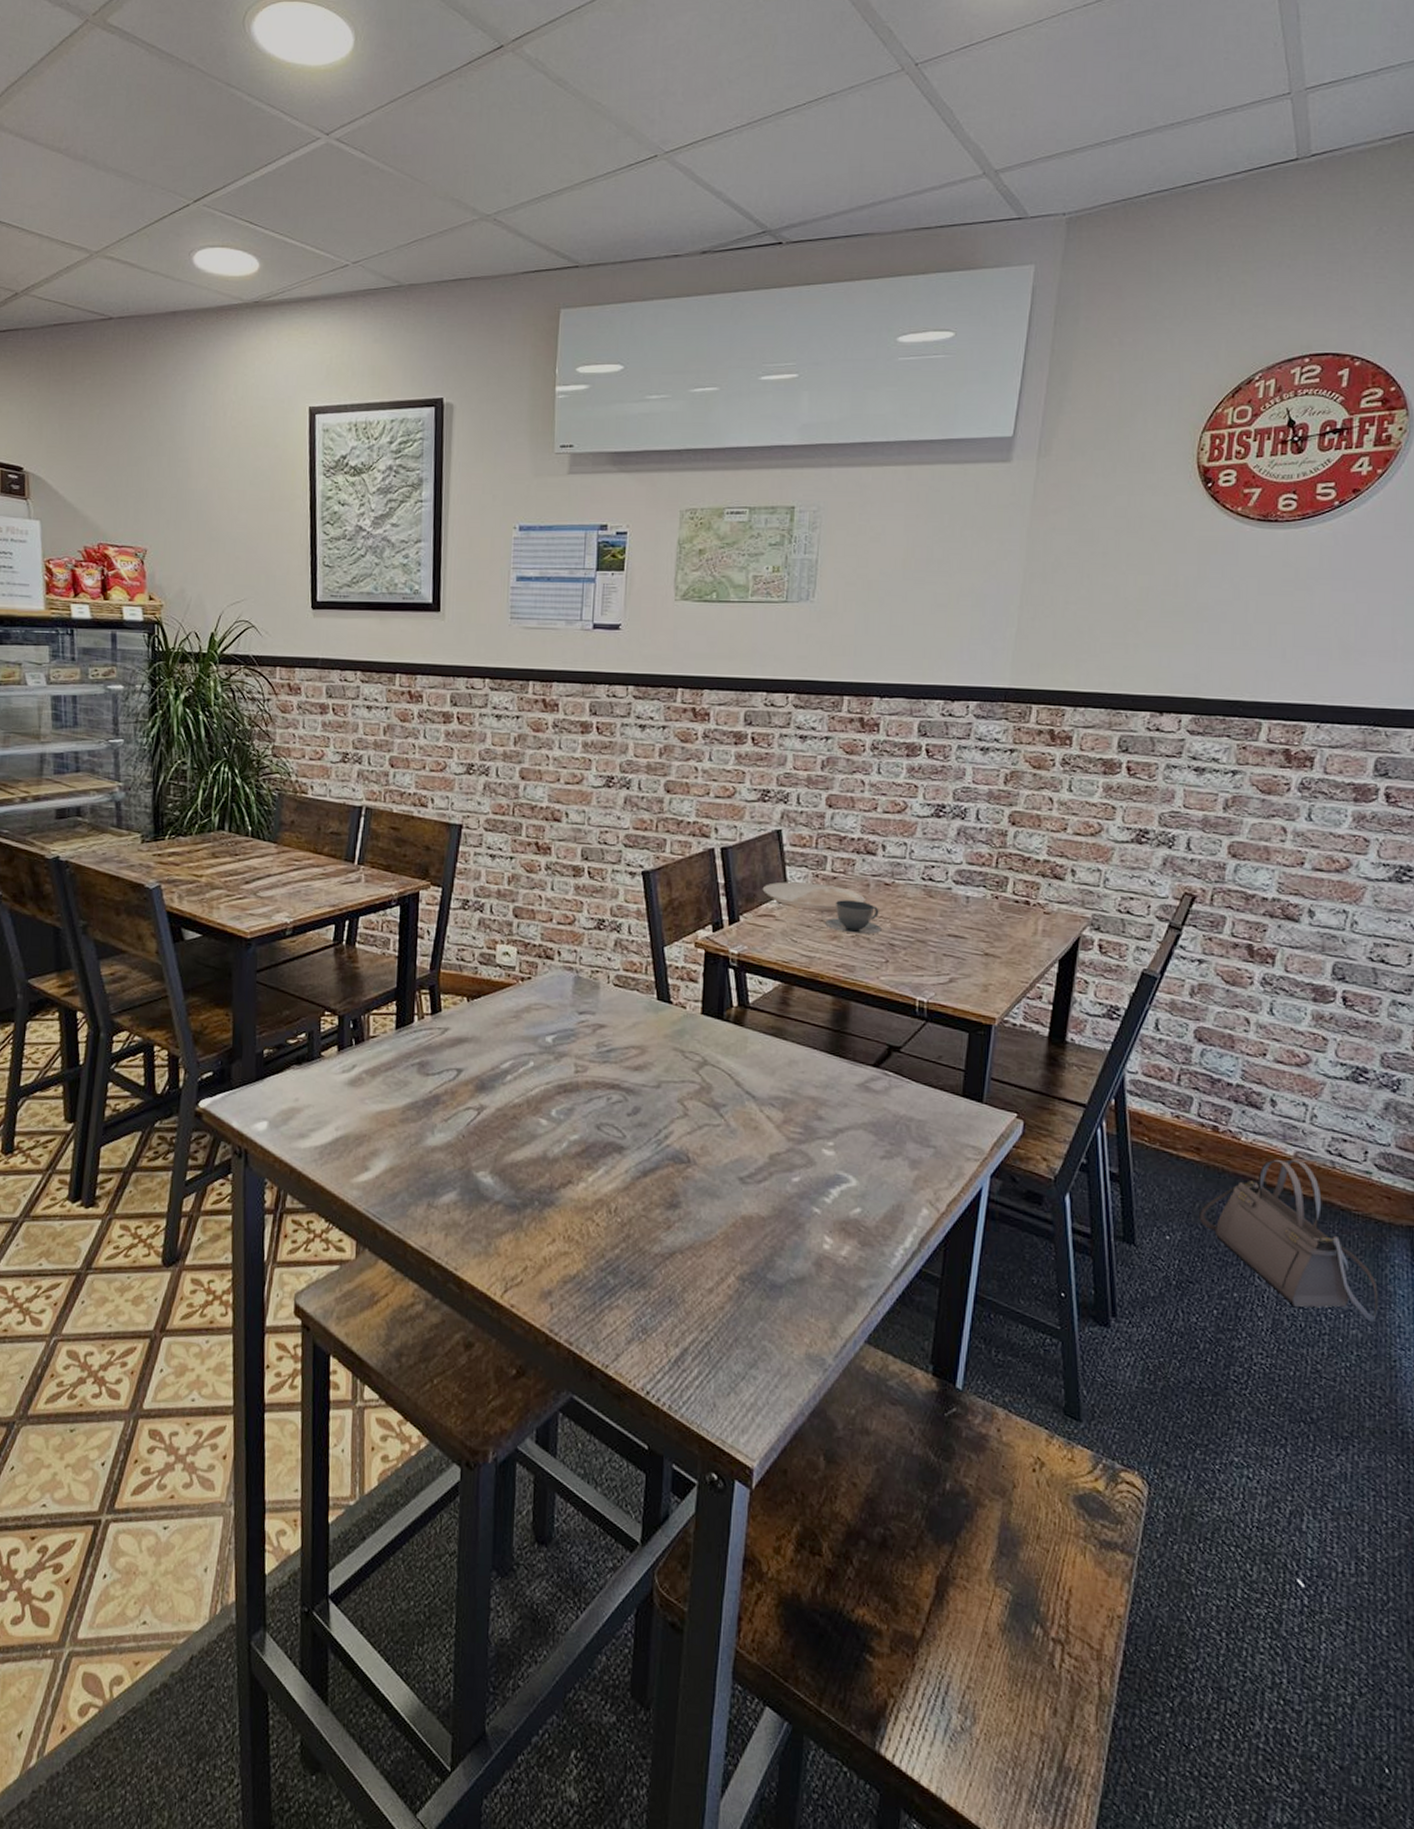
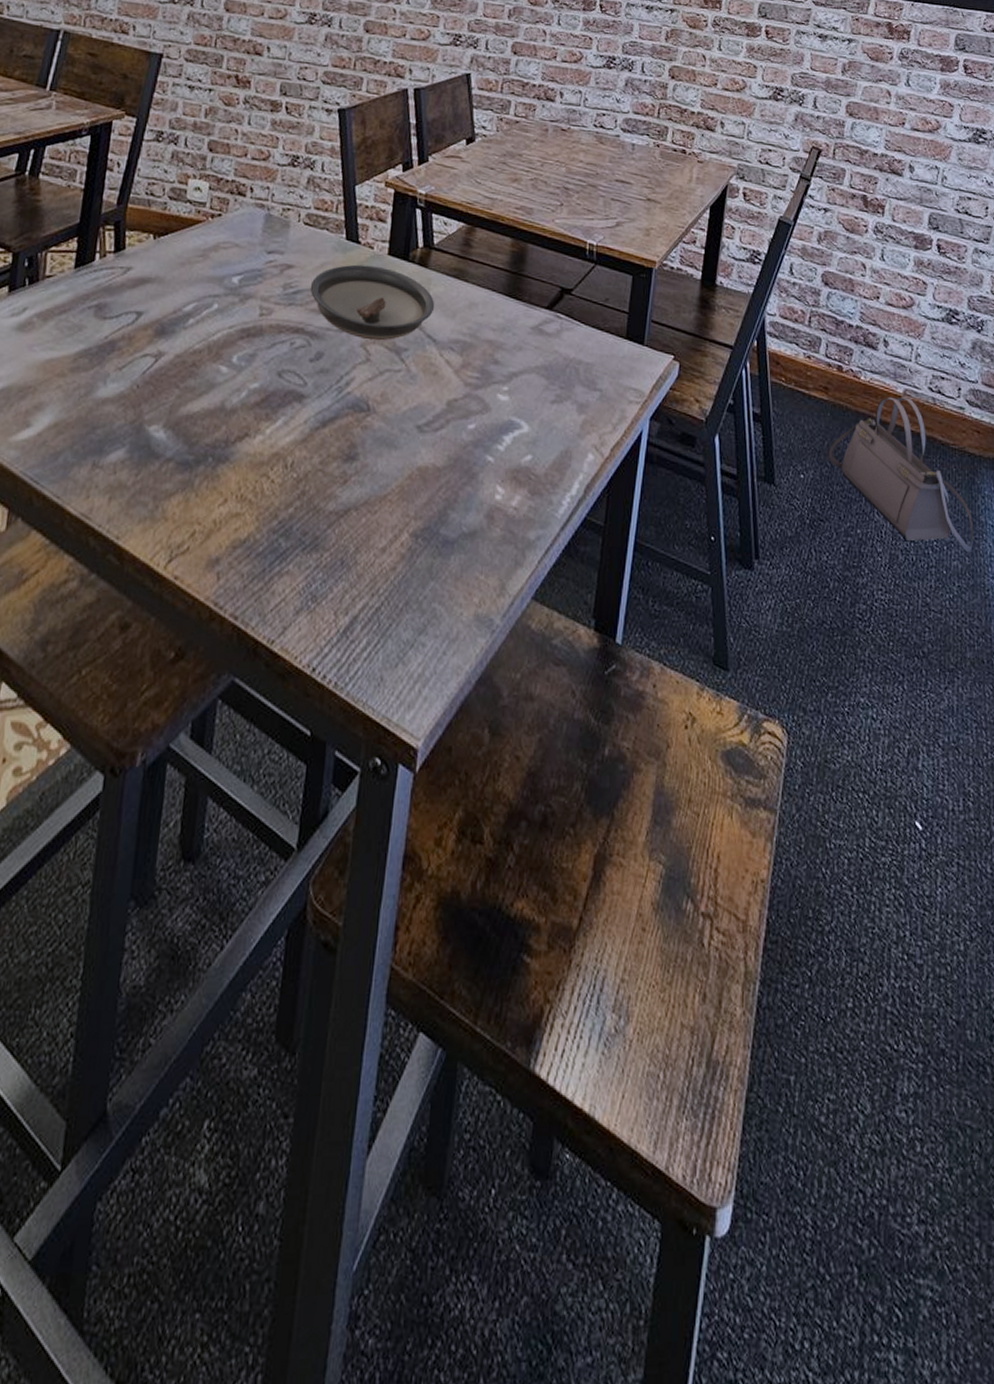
saucer: none [623,1023,753,1097] -> present [310,264,435,341]
plate: present [762,882,865,912] -> none [451,124,544,155]
teacup: present [825,900,882,935] -> none [507,143,558,178]

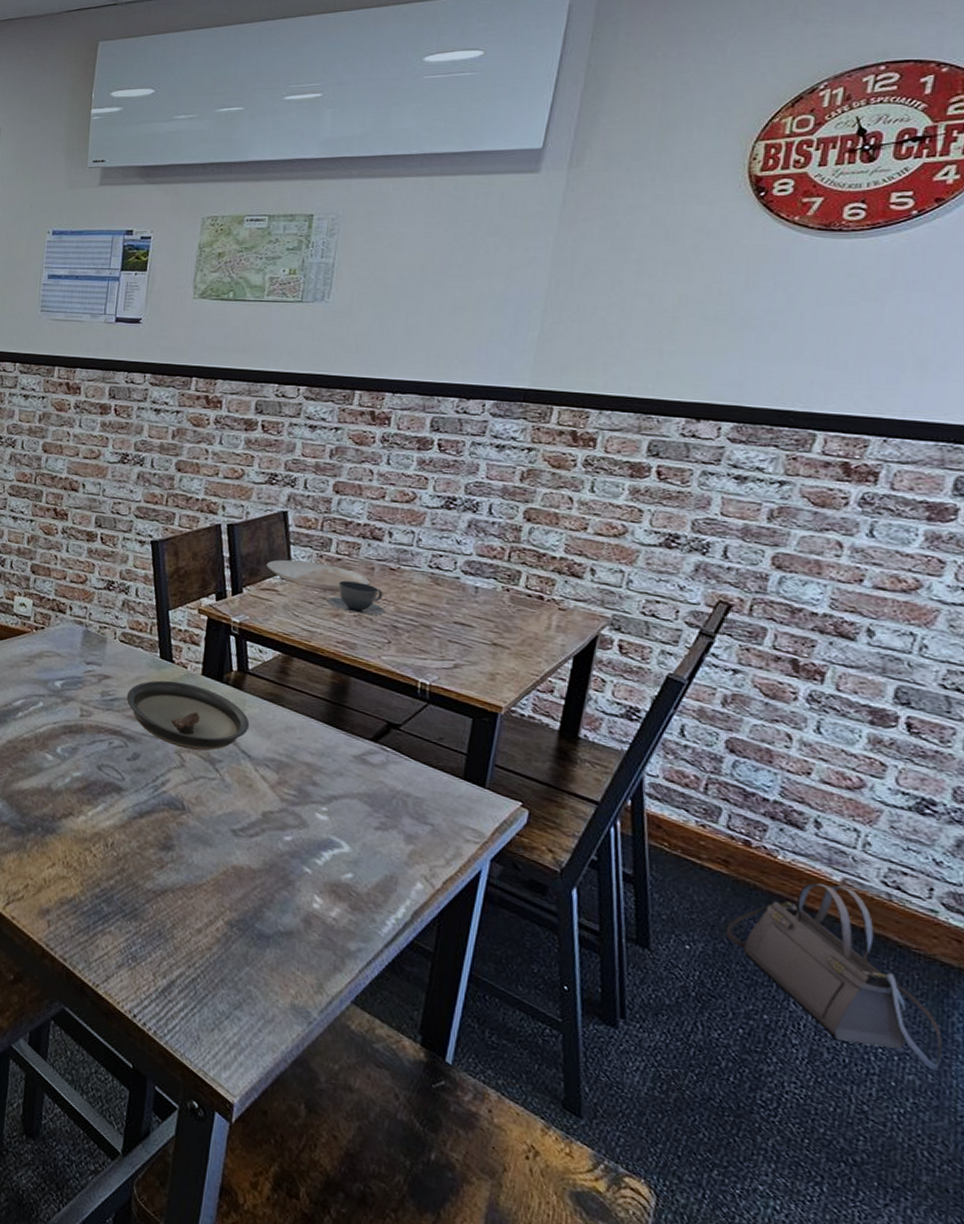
plate: none [451,124,544,155] -> present [266,559,369,592]
teacup: none [507,143,558,178] -> present [328,580,385,615]

